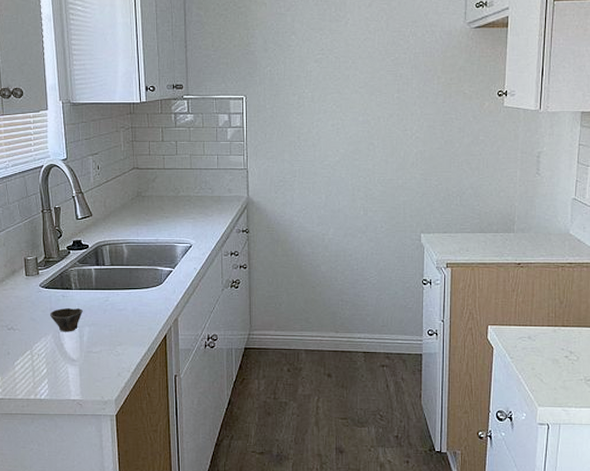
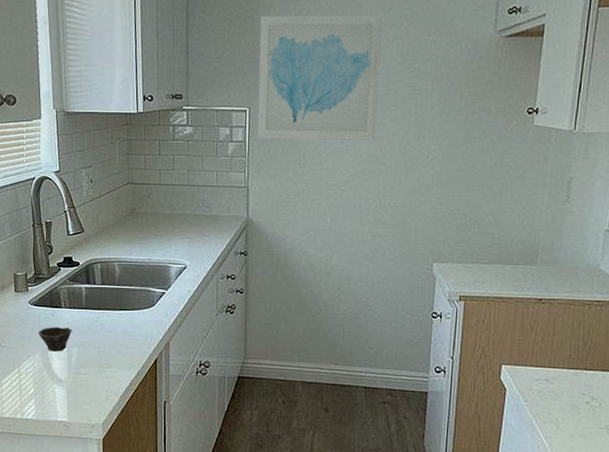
wall art: none [253,10,365,125] -> present [257,15,383,142]

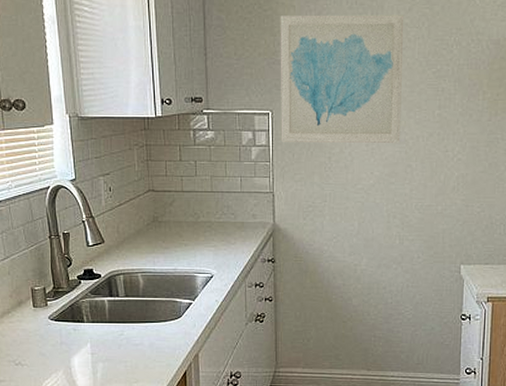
cup: present [38,326,72,352] -> none [60,341,96,368]

